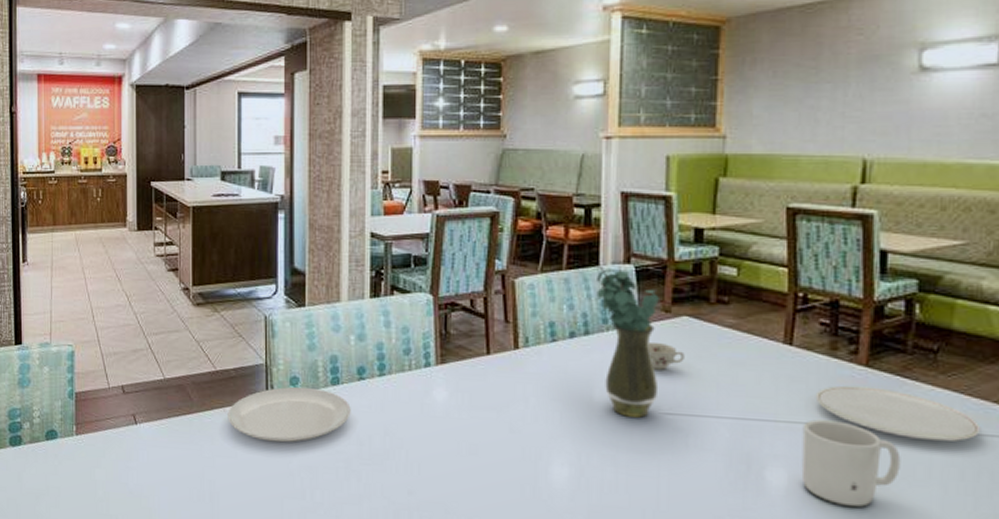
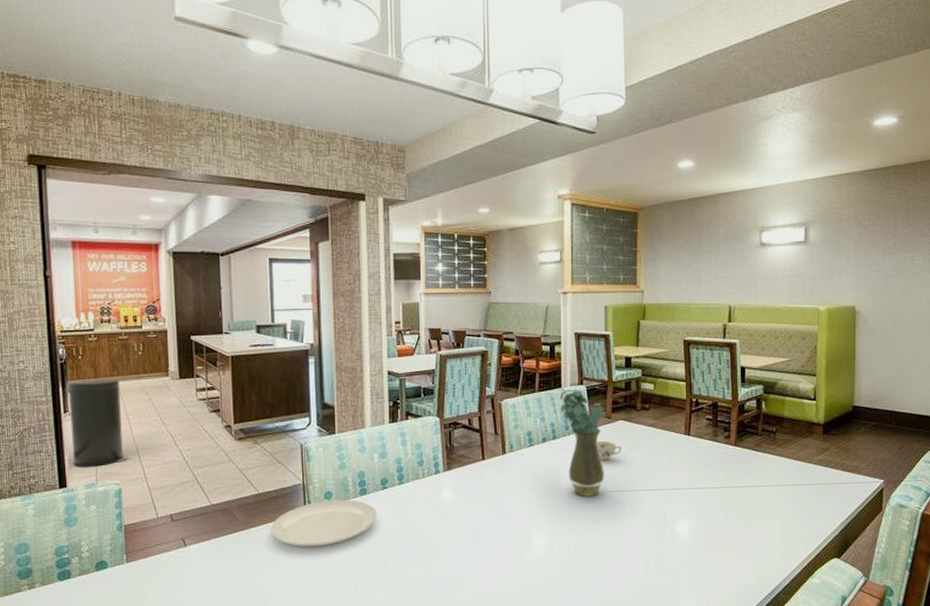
pedal bin: none [27,227,83,325] -> present [67,379,129,469]
mug: present [801,419,901,508] -> none [698,484,757,542]
plate: present [815,385,981,442] -> none [705,459,801,492]

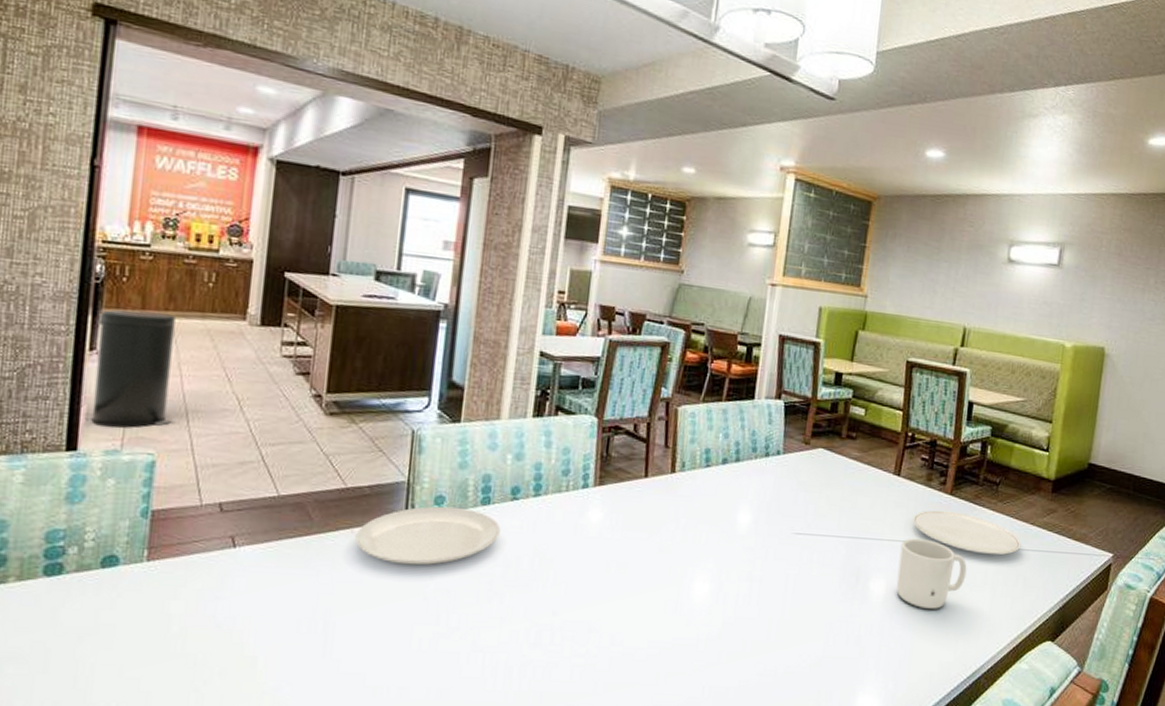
vase: present [560,386,605,497] -> none [748,398,802,537]
teacup: present [596,441,622,460] -> none [787,471,817,495]
mug: none [698,484,757,542] -> present [896,538,967,610]
plate: none [705,459,801,492] -> present [912,510,1021,555]

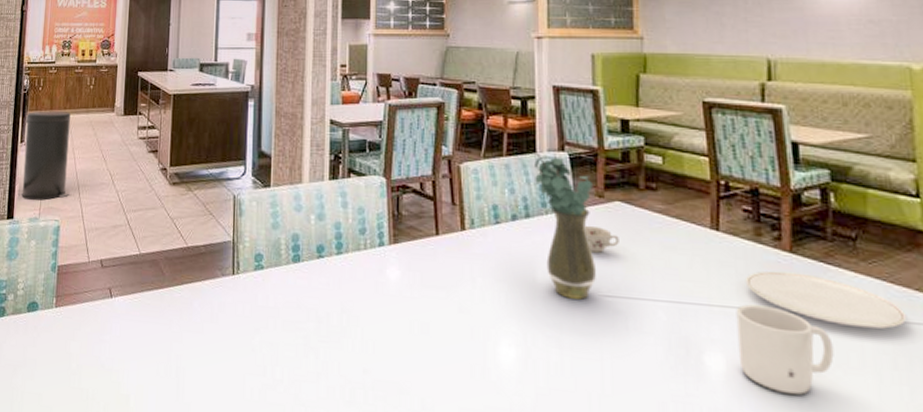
plate: present [355,506,500,566] -> none [196,263,310,319]
vase: none [748,398,802,537] -> present [534,151,597,300]
teacup: none [787,471,817,495] -> present [584,226,619,253]

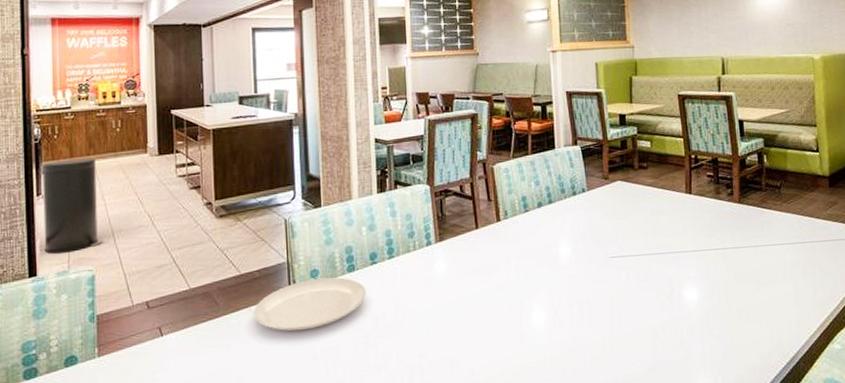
plate: none [196,263,310,319] -> present [253,277,366,332]
vase: present [534,151,597,300] -> none [553,147,605,264]
teacup: present [584,226,619,253] -> none [594,203,621,224]
mug: present [736,304,834,396] -> none [704,245,768,308]
plate: present [745,270,908,329] -> none [709,217,812,251]

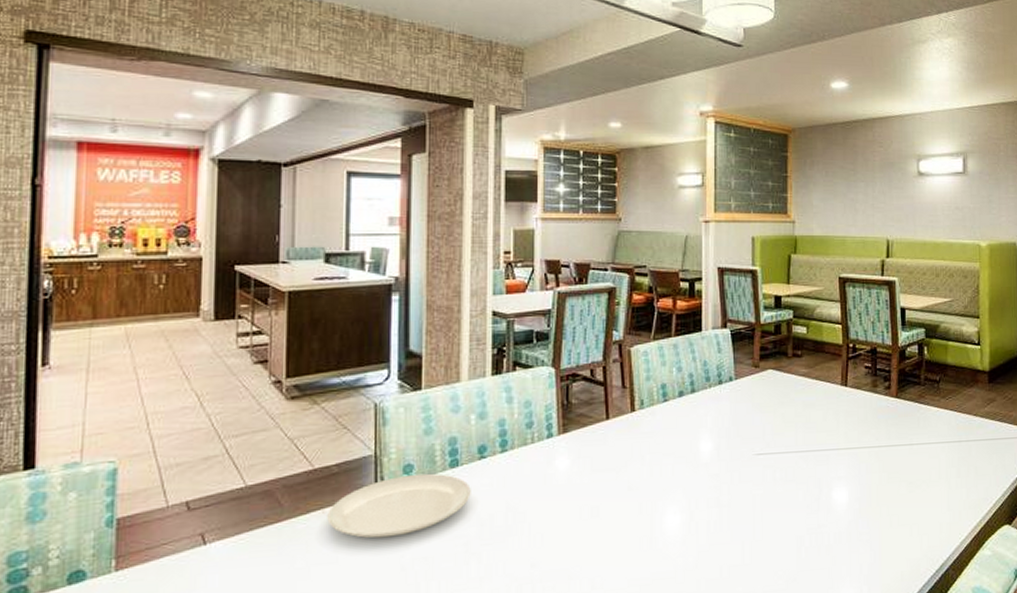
pedal bin: present [41,158,103,255] -> none [48,320,132,442]

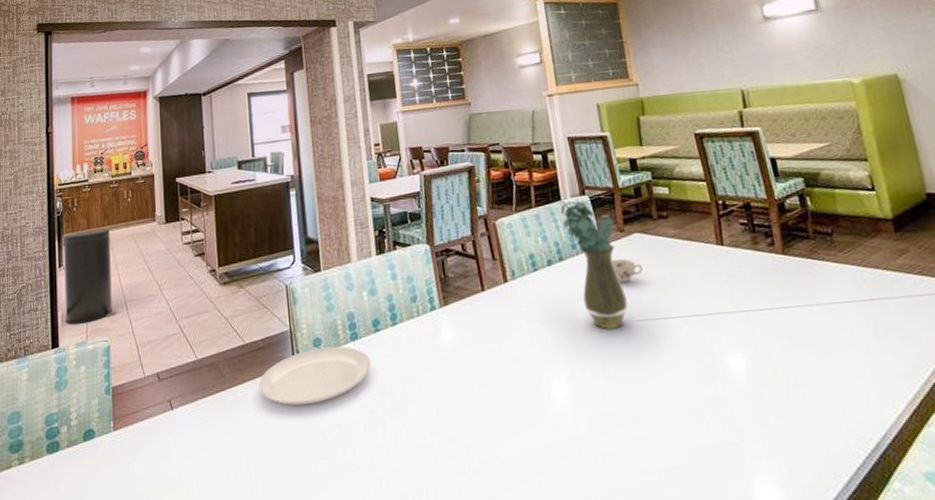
pedal bin: none [48,320,132,442] -> present [63,228,117,326]
vase: none [700,330,752,462] -> present [559,198,628,329]
teacup: none [742,394,771,417] -> present [611,259,643,283]

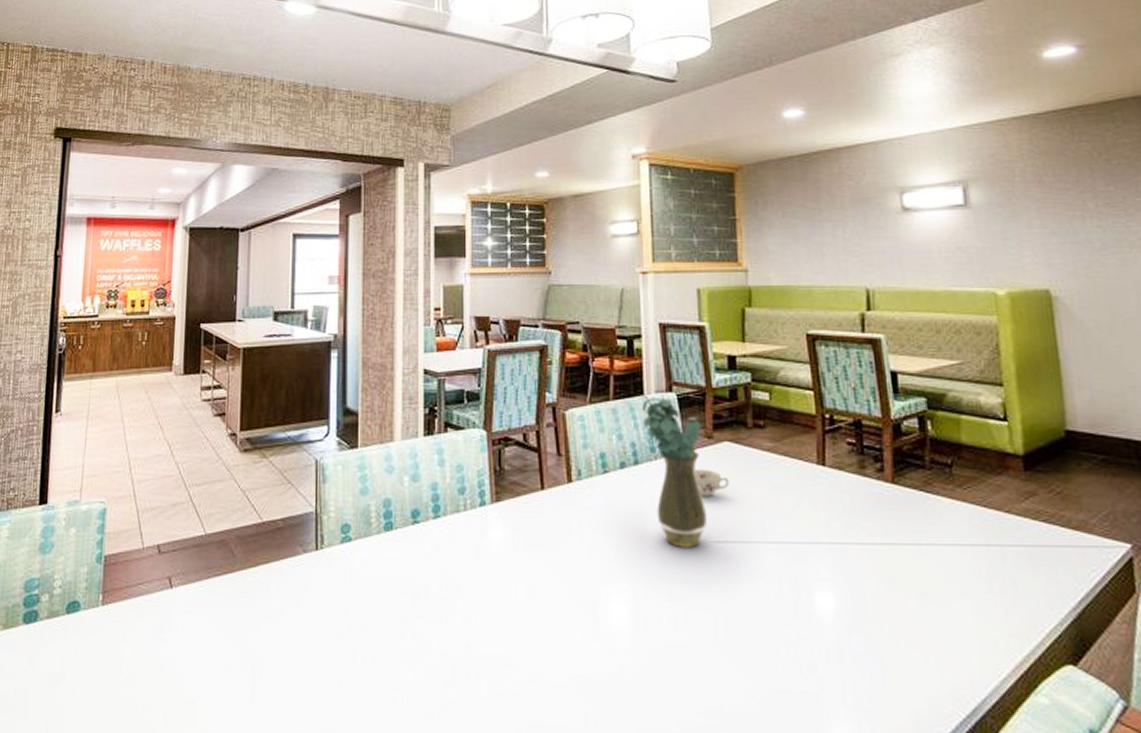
pedal bin: present [63,228,117,326] -> none [57,373,119,481]
plate: present [258,346,371,406] -> none [273,534,405,599]

